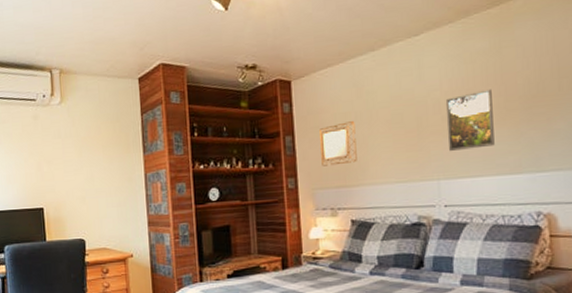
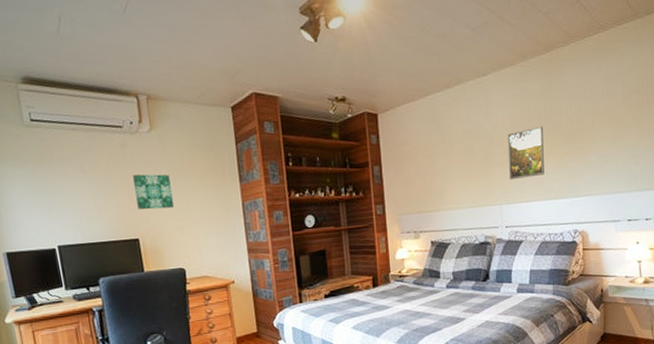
wall art: none [41,145,78,180] -> present [132,174,174,210]
home mirror: present [320,121,357,167] -> none [403,152,436,194]

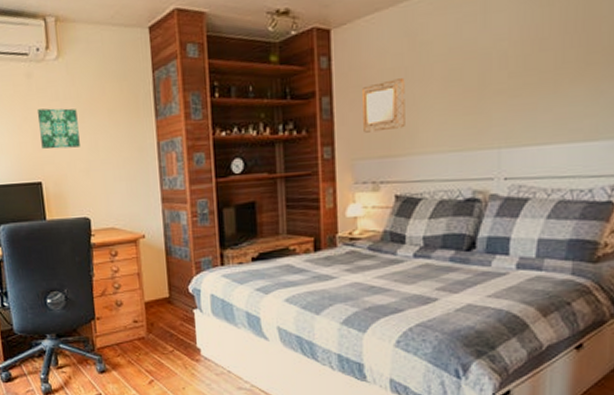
home mirror: none [403,152,436,194] -> present [362,78,405,133]
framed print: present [507,126,544,179] -> none [513,38,570,114]

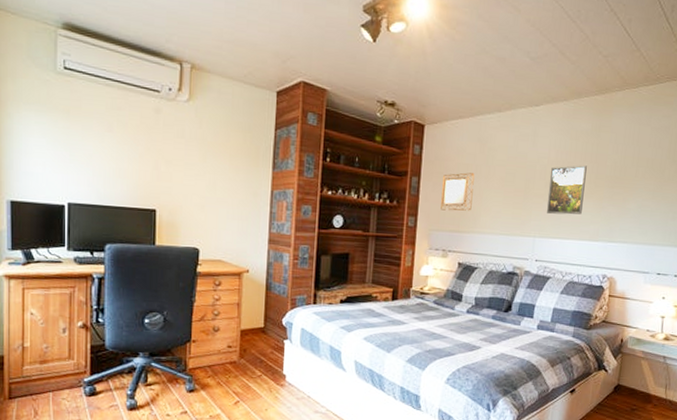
wall art: present [36,108,80,150] -> none [160,143,200,183]
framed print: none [513,38,570,114] -> present [547,165,587,215]

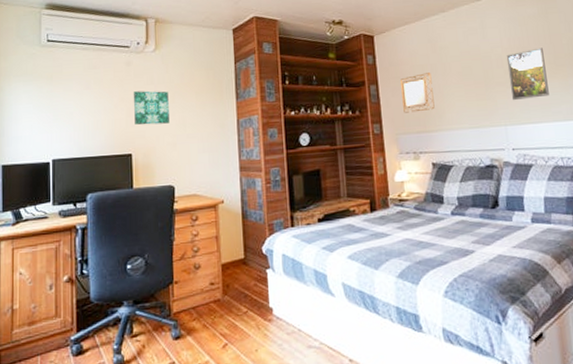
wall art: none [160,143,200,183] -> present [133,90,169,125]

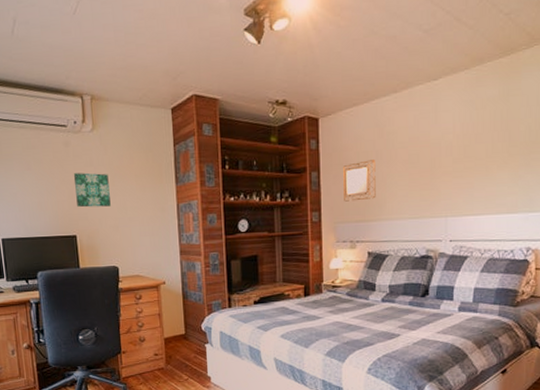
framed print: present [506,47,549,100] -> none [456,134,497,190]

